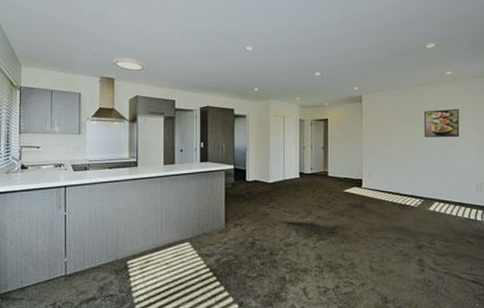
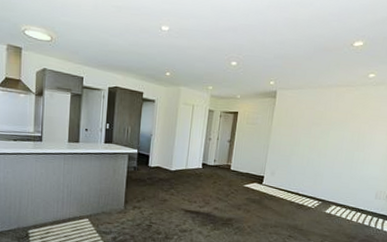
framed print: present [423,108,460,137] -> none [333,113,375,144]

